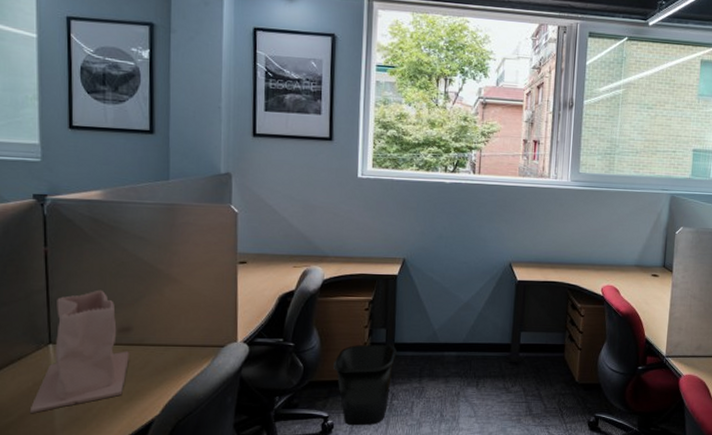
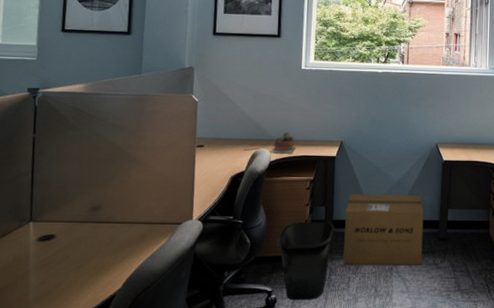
paper bag: present [29,289,129,414] -> none [7,172,98,288]
succulent plant: none [323,247,352,272] -> present [270,131,296,154]
box: none [406,316,495,390] -> present [343,194,424,265]

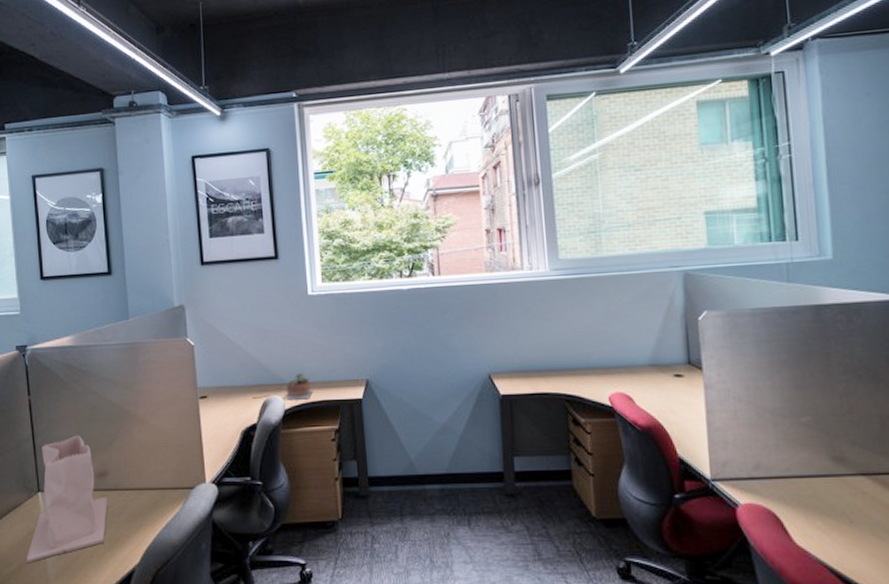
paper bag: none [7,172,98,288] -> present [26,435,108,564]
waste bin: present [277,221,335,301] -> none [305,479,372,575]
box: present [343,194,424,265] -> none [382,440,487,530]

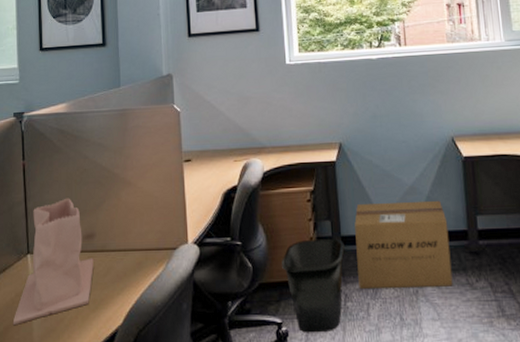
succulent plant: present [283,372,313,400] -> none [263,136,290,163]
waste bin: none [305,479,372,575] -> present [282,238,345,333]
box: none [382,440,487,530] -> present [354,200,453,289]

